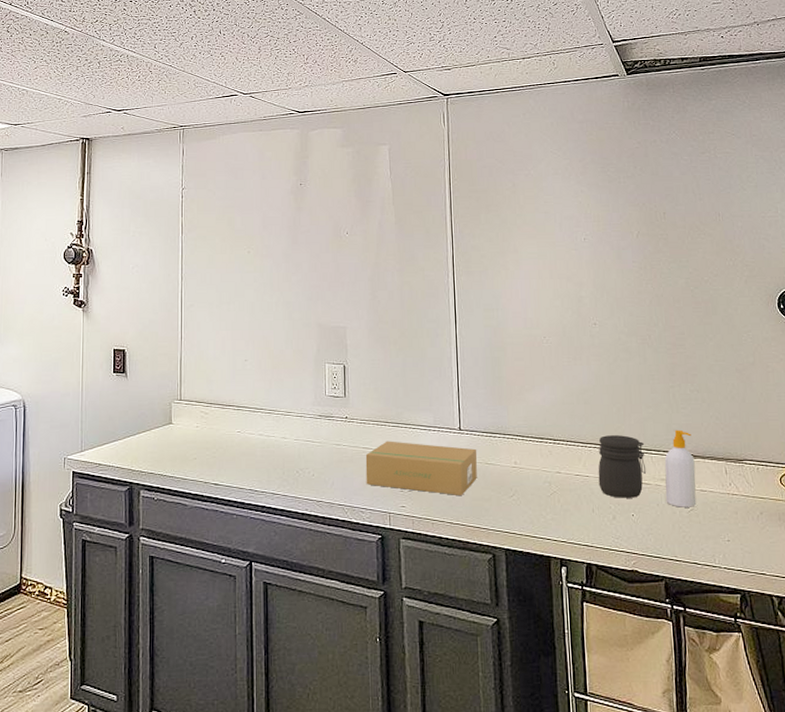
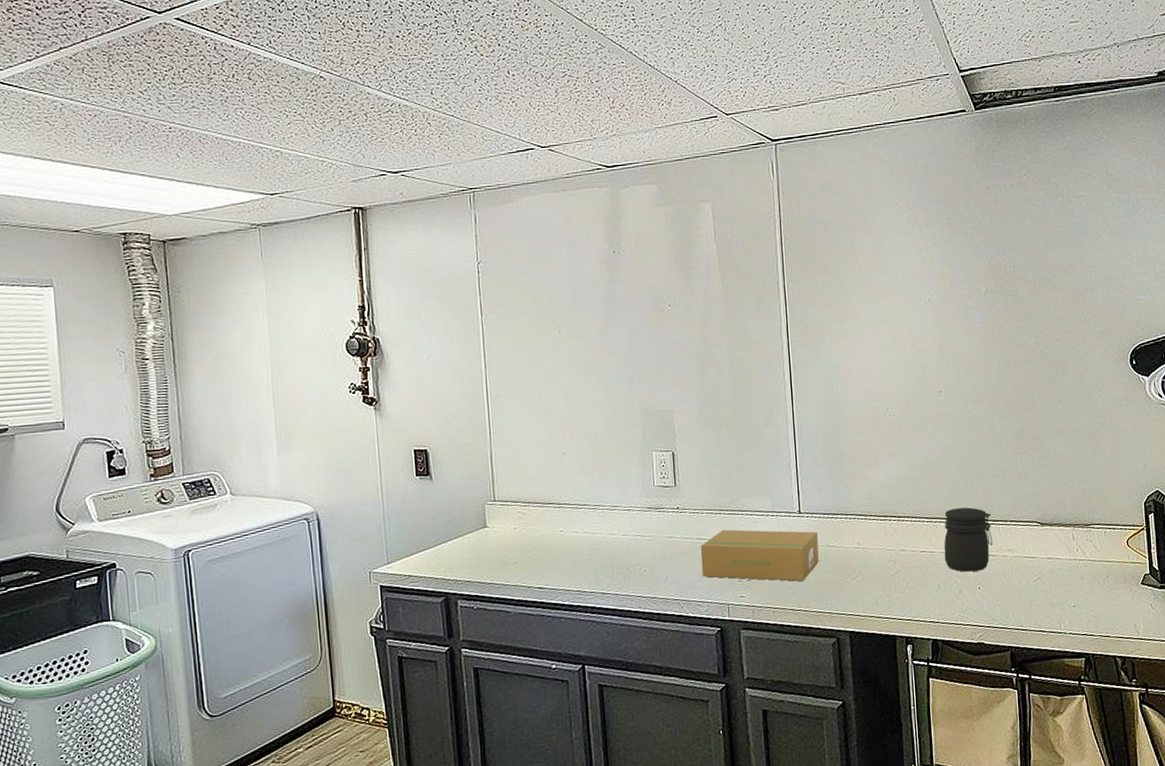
soap bottle: present [664,429,697,507] -> none [1011,497,1043,577]

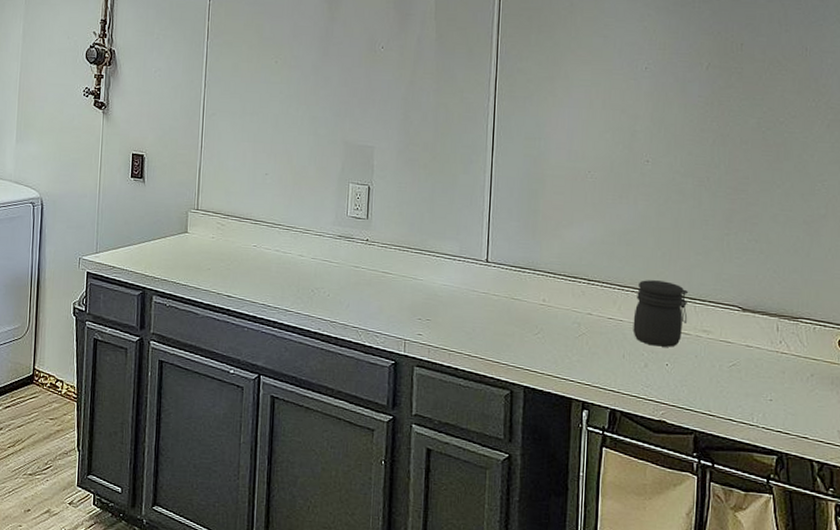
box: present [700,529,819,581] -> none [383,267,504,328]

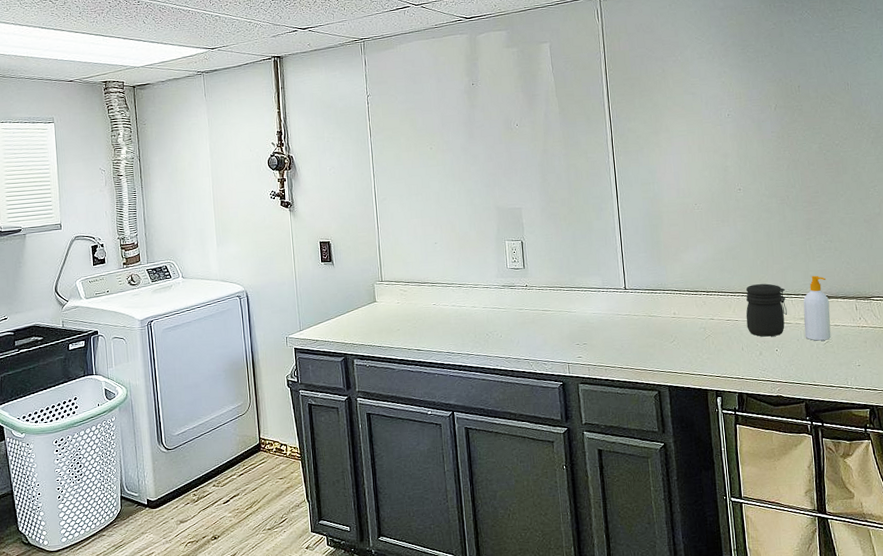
soap bottle: none [705,280,743,362] -> present [803,275,831,341]

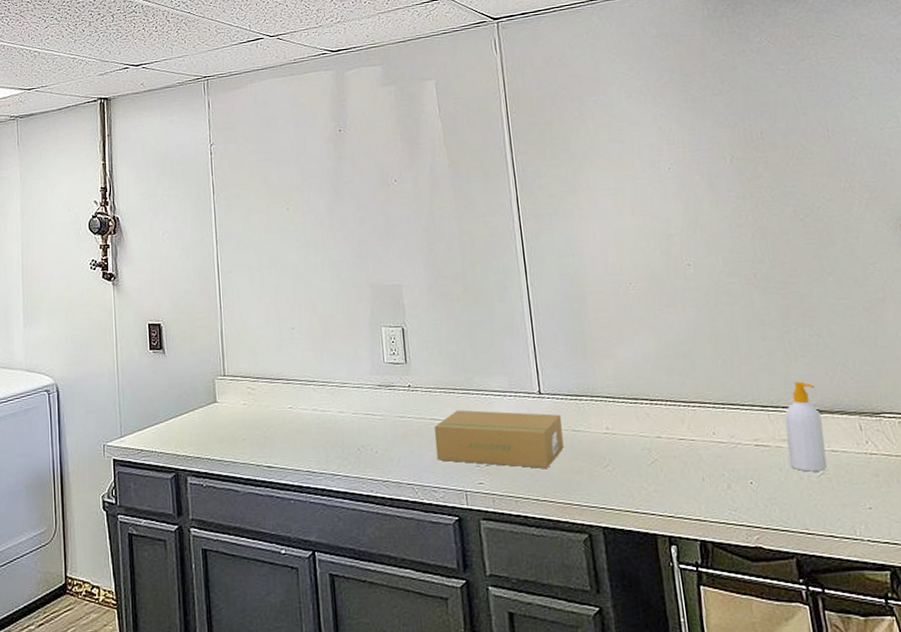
box: none [545,302,642,345] -> present [433,409,564,468]
jar: present [746,283,788,337] -> none [704,391,764,464]

